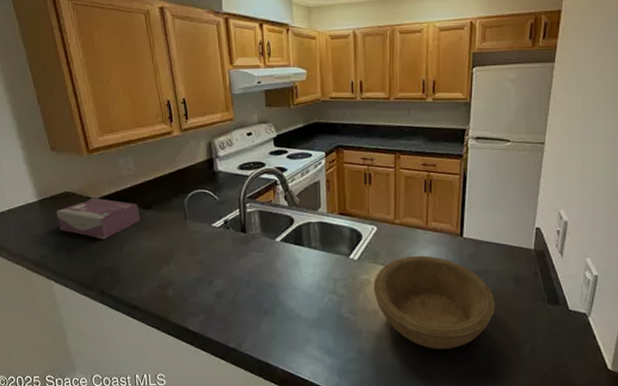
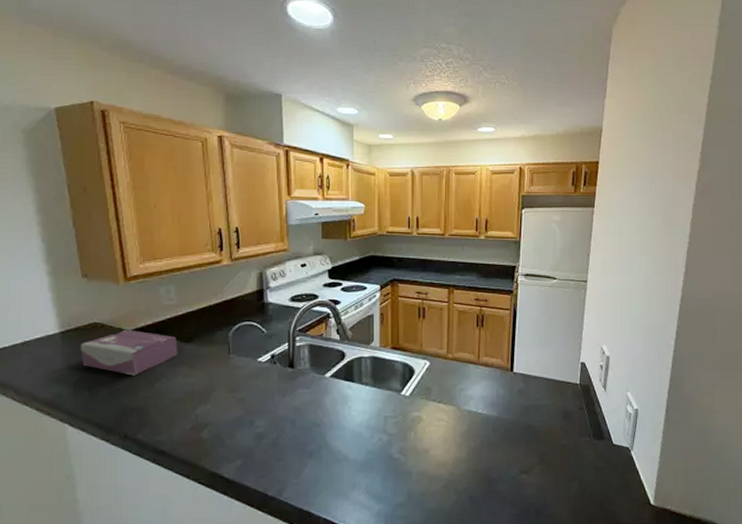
bowl: present [373,255,495,349] -> none [424,390,544,490]

